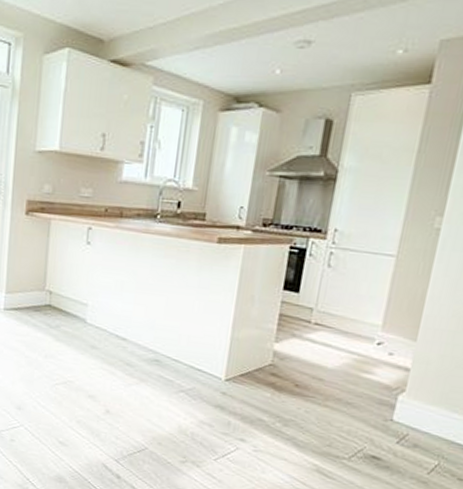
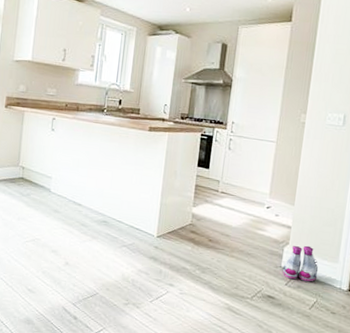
boots: none [393,393,445,440] -> present [282,245,319,282]

